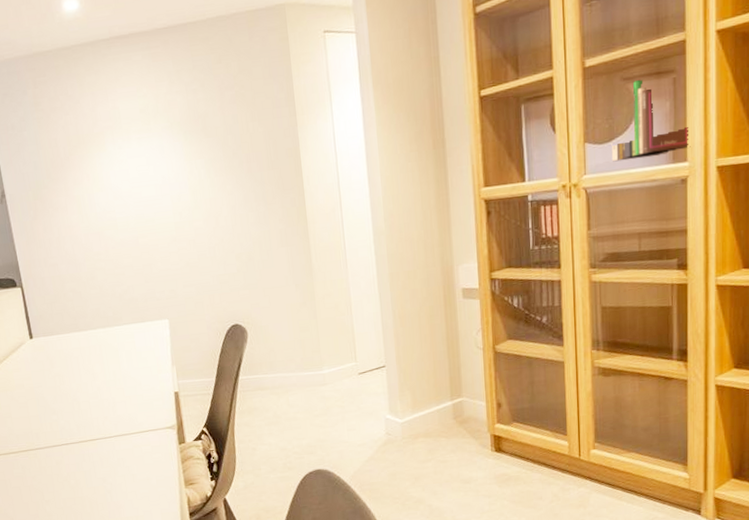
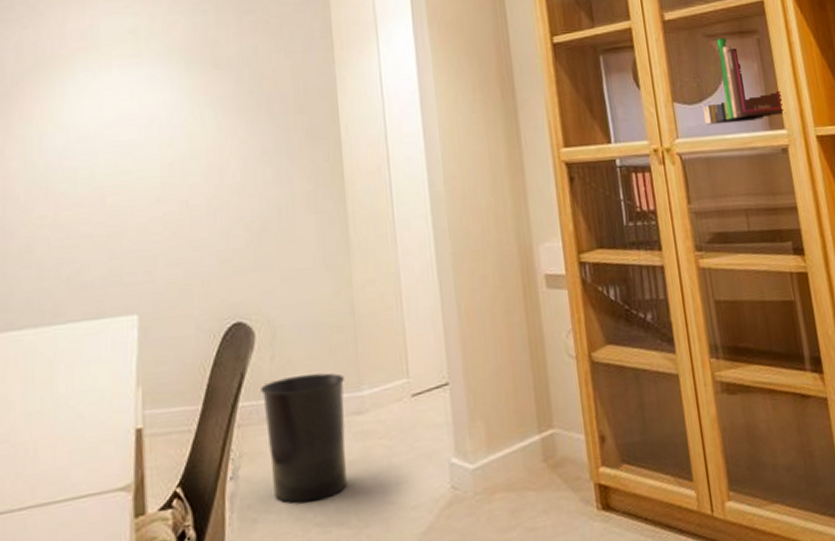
waste bin: none [253,358,314,440] -> present [260,373,347,503]

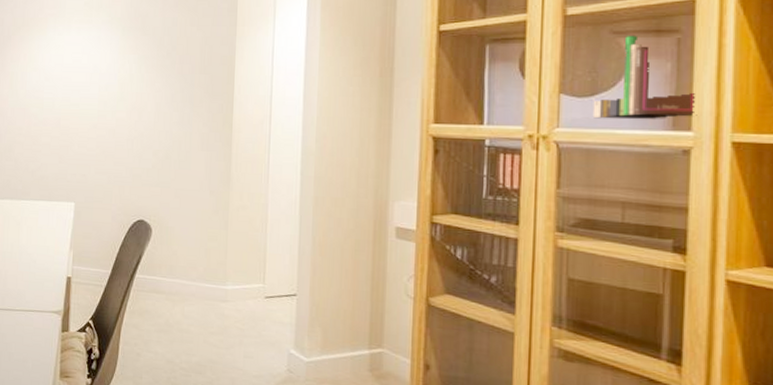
waste bin: present [260,373,347,503] -> none [152,264,214,353]

